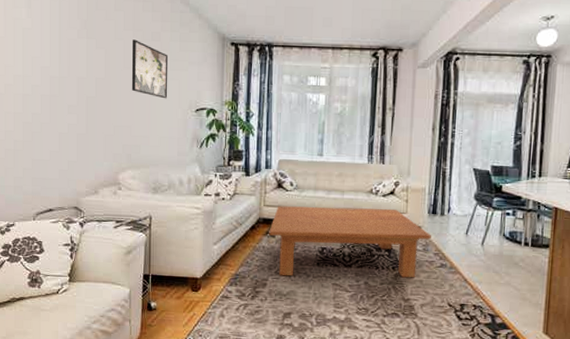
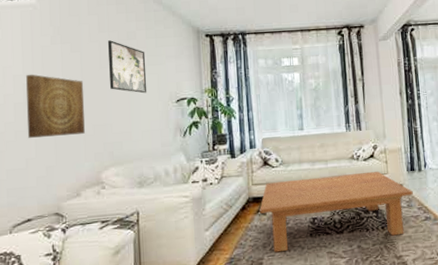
wall art: none [52,67,107,133] -> present [26,74,85,138]

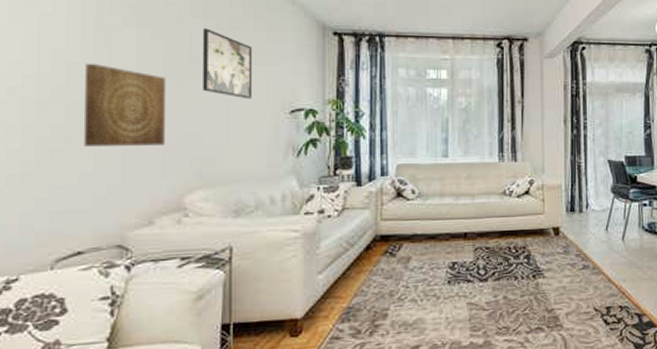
coffee table: present [259,171,414,253] -> none [388,210,572,302]

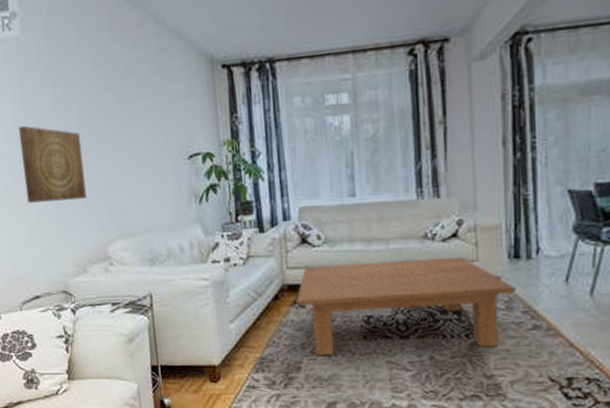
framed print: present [203,28,253,99] -> none [104,78,154,148]
coffee table: none [388,210,572,302] -> present [296,256,517,356]

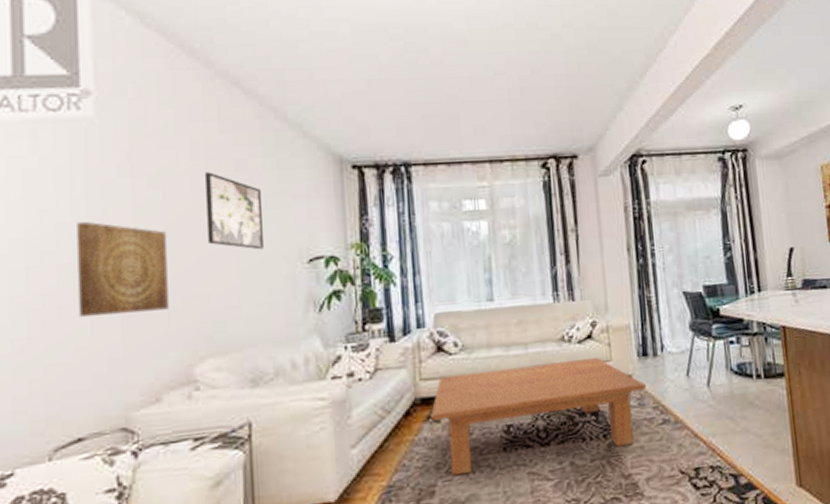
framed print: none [104,78,154,148] -> present [205,172,265,250]

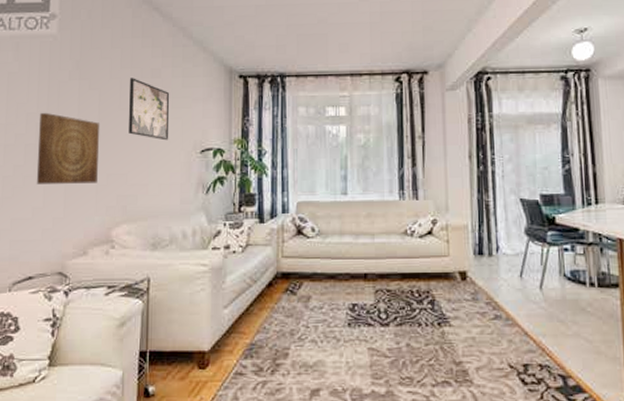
coffee table: present [431,357,647,476] -> none [289,251,481,343]

